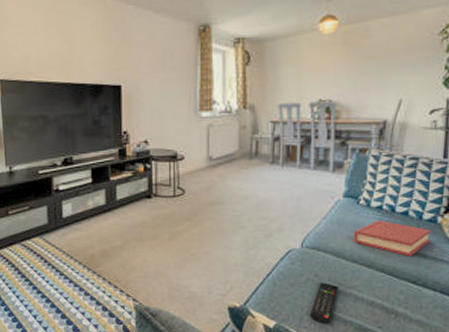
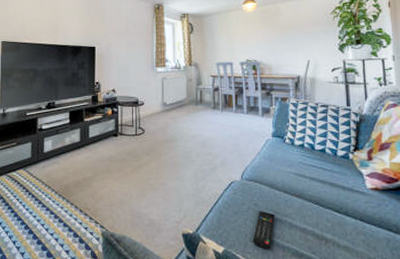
hardback book: present [354,221,431,256] -> none [284,157,346,188]

